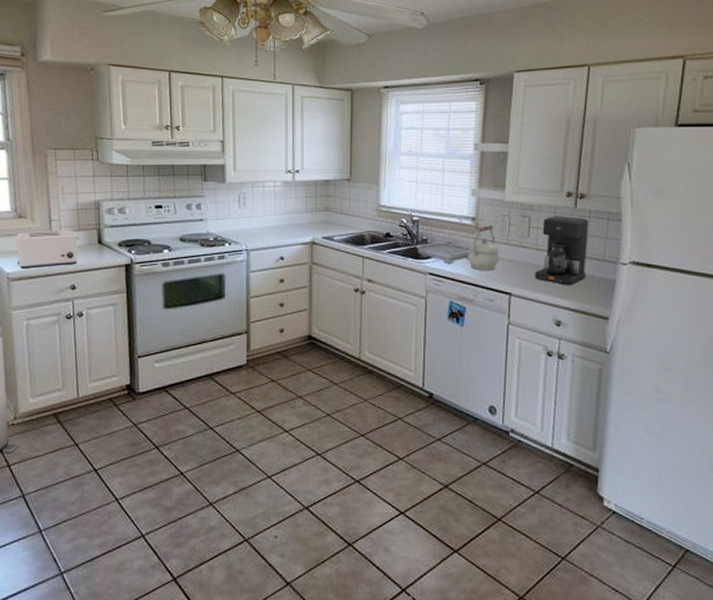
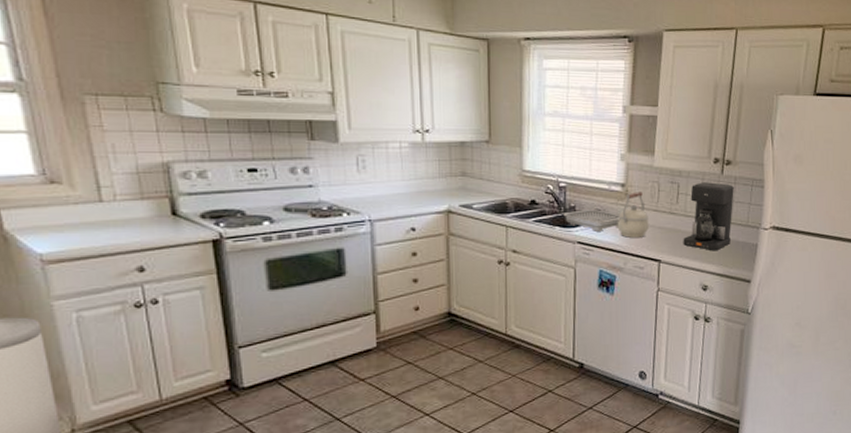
toaster: present [16,229,80,269] -> none [48,197,145,248]

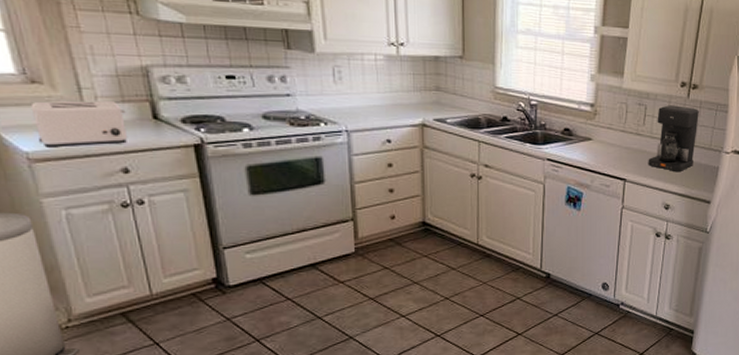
toaster: none [48,197,145,248] -> present [30,100,128,148]
dish rack: present [563,210,620,231] -> none [534,128,588,149]
kettle: present [617,192,650,238] -> none [585,112,617,157]

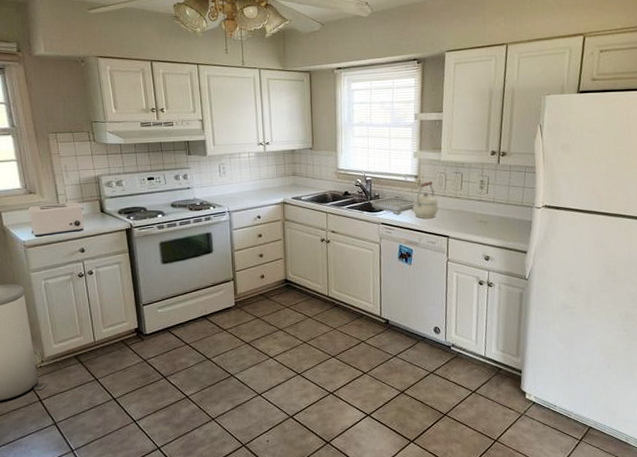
dish rack: none [534,128,588,149] -> present [370,197,414,214]
kettle: none [585,112,617,157] -> present [412,181,439,219]
coffee maker: present [648,105,699,173] -> none [467,171,510,228]

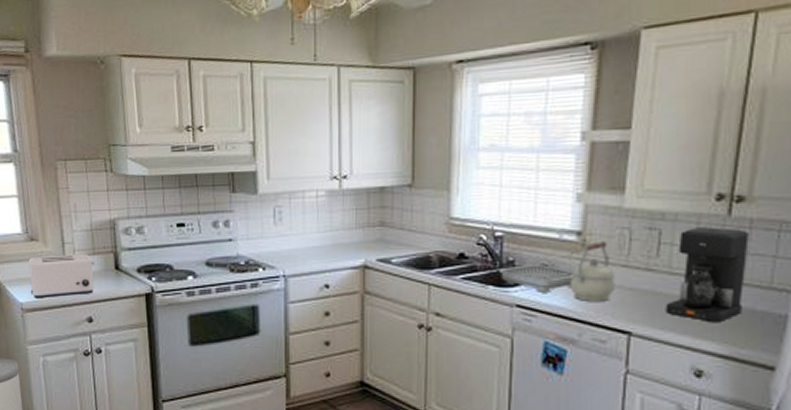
coffee maker: none [467,171,510,228] -> present [665,227,749,323]

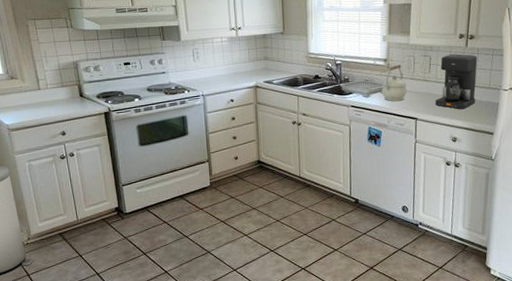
toaster: present [28,253,95,299] -> none [10,86,65,121]

